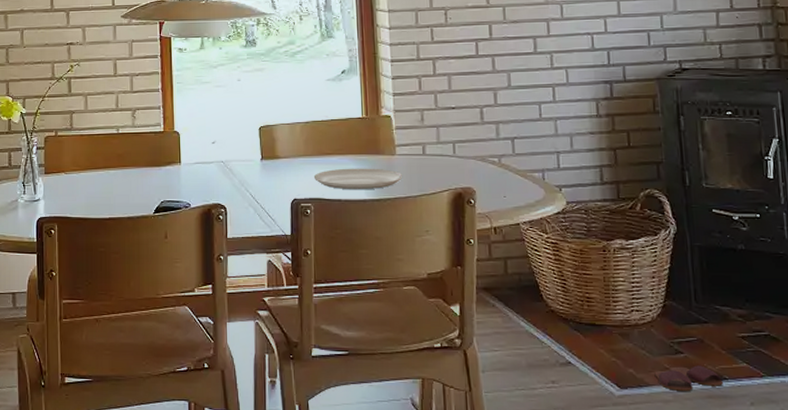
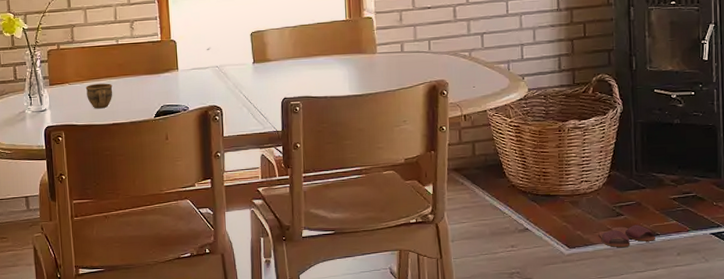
cup: none [82,174,111,201] -> present [85,83,113,109]
plate: present [313,168,403,190] -> none [301,66,383,88]

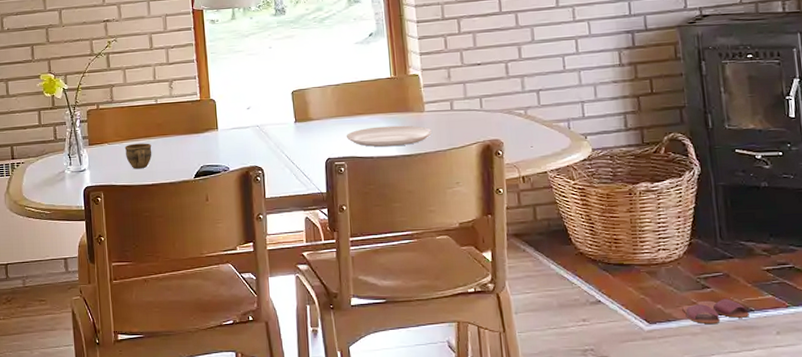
plate: none [301,66,383,88] -> present [346,125,433,147]

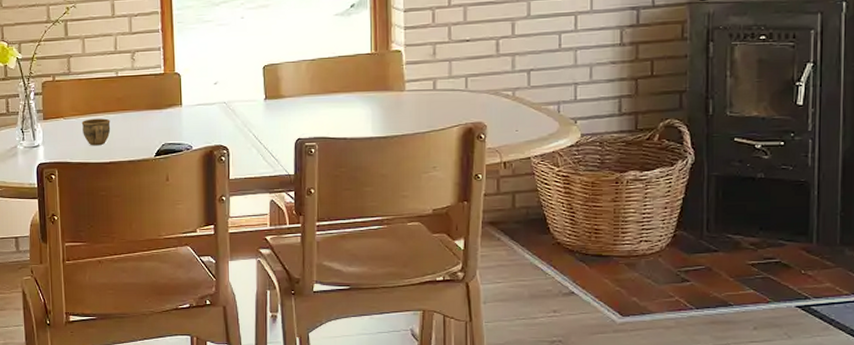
plate: present [346,125,433,147] -> none [318,105,412,128]
slippers: present [682,299,749,323] -> none [658,293,727,317]

